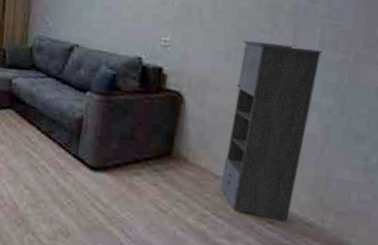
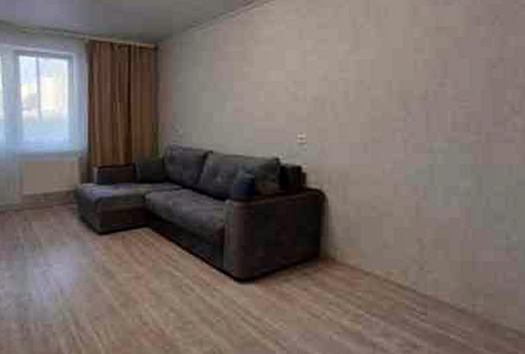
storage cabinet: present [220,40,322,223] -> none [371,130,455,312]

